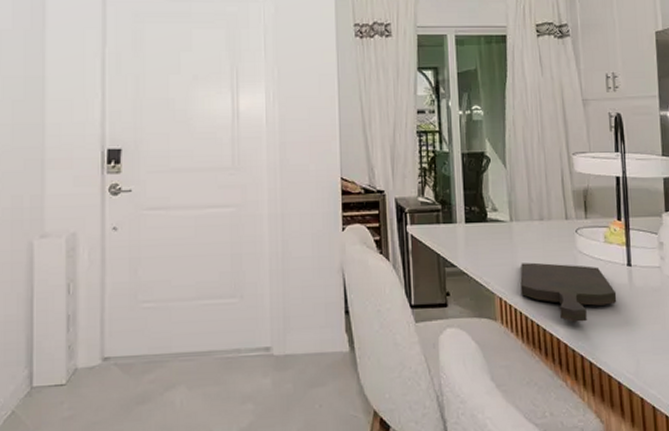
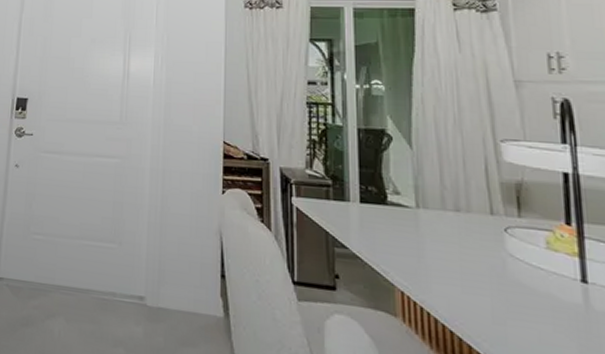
cutting board: present [520,262,617,322] -> none [428,256,566,341]

